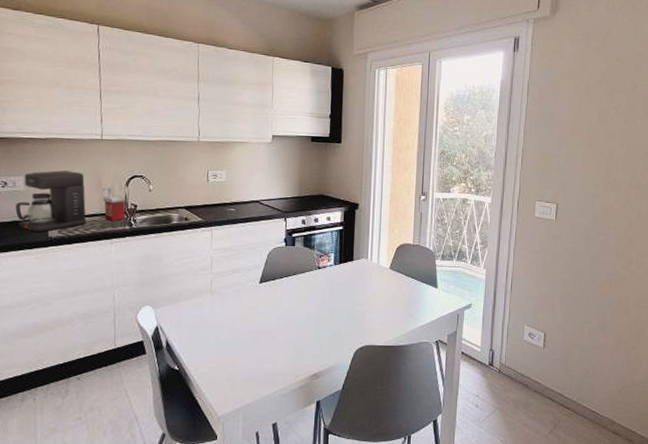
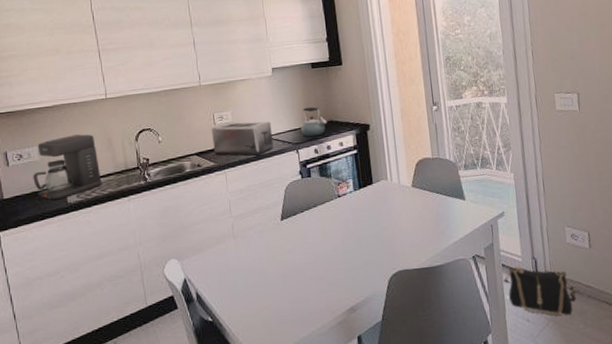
soap dispenser: present [102,187,126,222] -> none [113,144,139,179]
toaster: none [203,181,264,218] -> present [210,121,274,156]
kettle: none [291,178,318,208] -> present [300,106,327,138]
handbag: none [461,356,524,405] -> present [503,266,577,316]

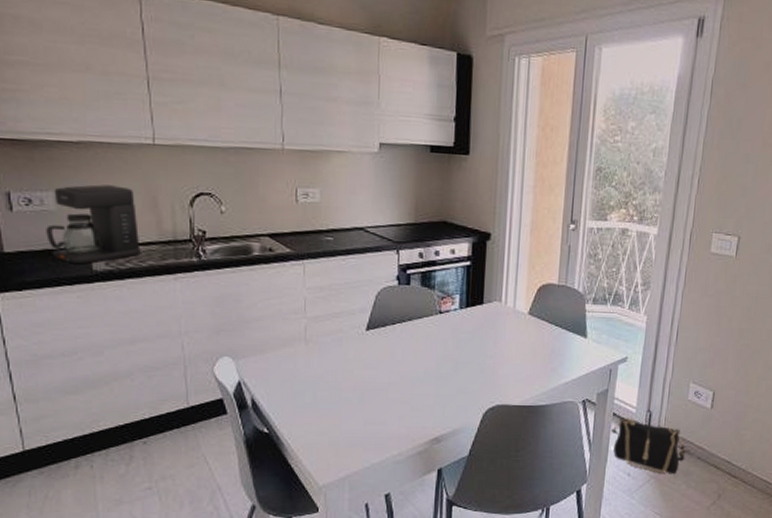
toaster: present [210,121,274,156] -> none [291,202,369,249]
kettle: present [300,106,327,138] -> none [405,199,440,238]

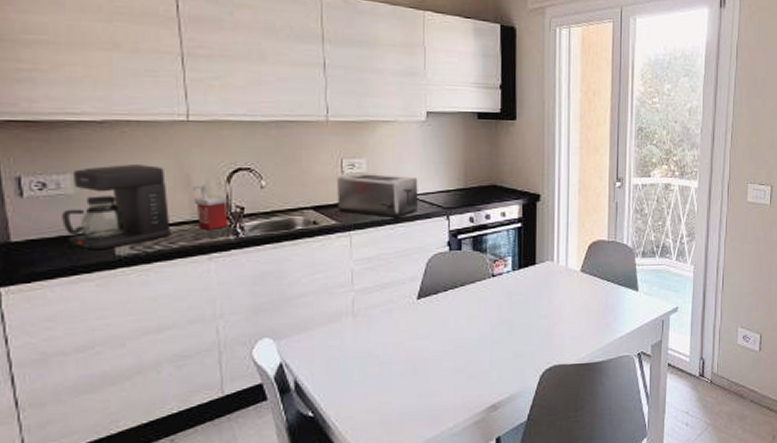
soap dispenser: none [158,207,191,252] -> present [192,185,228,231]
toaster: none [291,202,369,249] -> present [336,172,418,217]
handbag: present [611,418,686,473] -> none [667,367,739,420]

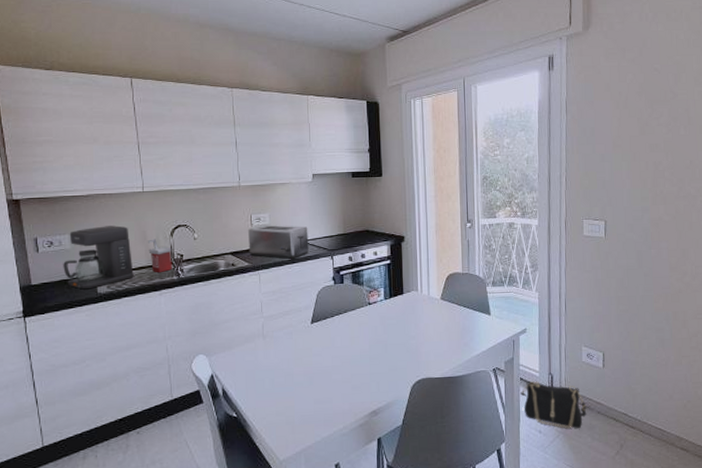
handbag: none [667,367,739,420] -> present [520,381,587,429]

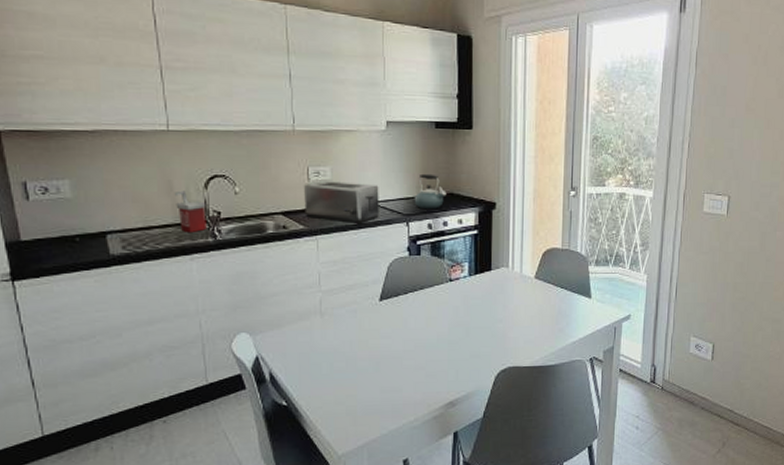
coffee maker: present [63,225,134,290] -> none [63,171,157,249]
kettle: none [336,215,363,245] -> present [414,173,447,210]
handbag: present [520,381,587,429] -> none [619,373,690,425]

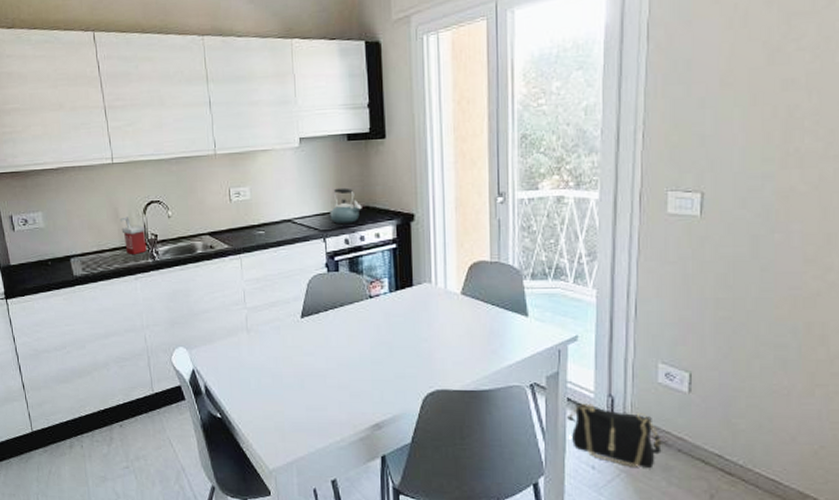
toaster: present [303,180,379,223] -> none [226,200,297,241]
handbag: none [619,373,690,425] -> present [567,403,662,468]

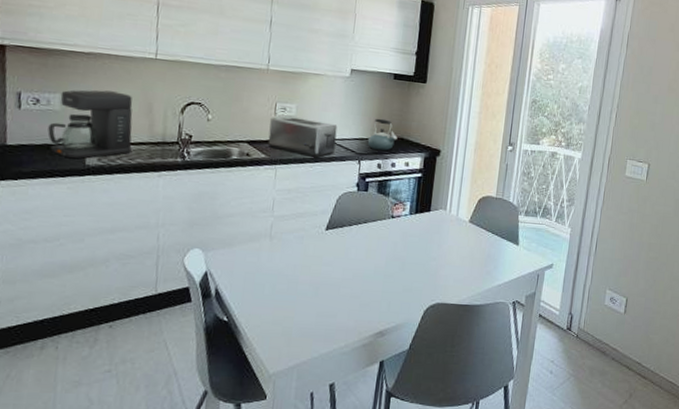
coffee maker: none [38,202,108,272] -> present [48,90,133,159]
soap dispenser: present [119,216,147,255] -> none [152,113,180,153]
toaster: none [226,200,297,241] -> present [268,115,338,158]
handbag: present [567,403,662,468] -> none [537,319,602,373]

